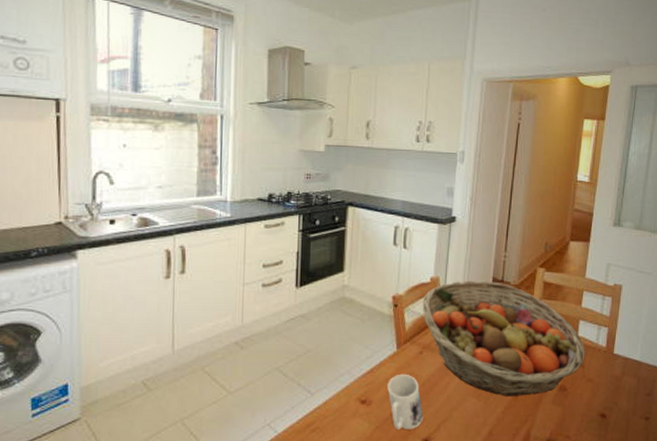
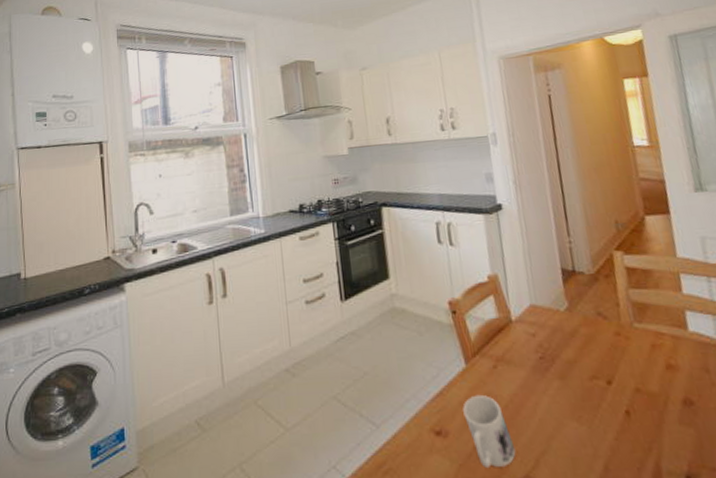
fruit basket: present [422,280,585,396] -> none [483,273,707,417]

